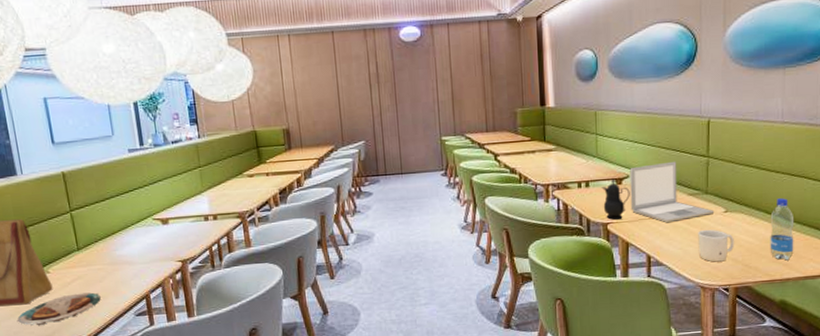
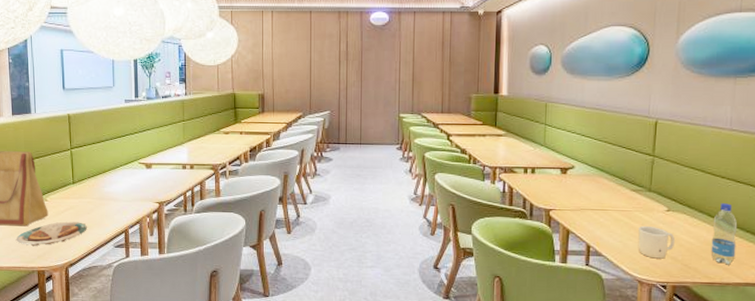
coffeepot: present [601,178,630,221] -> none [546,168,574,208]
laptop: present [630,161,715,223] -> none [573,157,657,216]

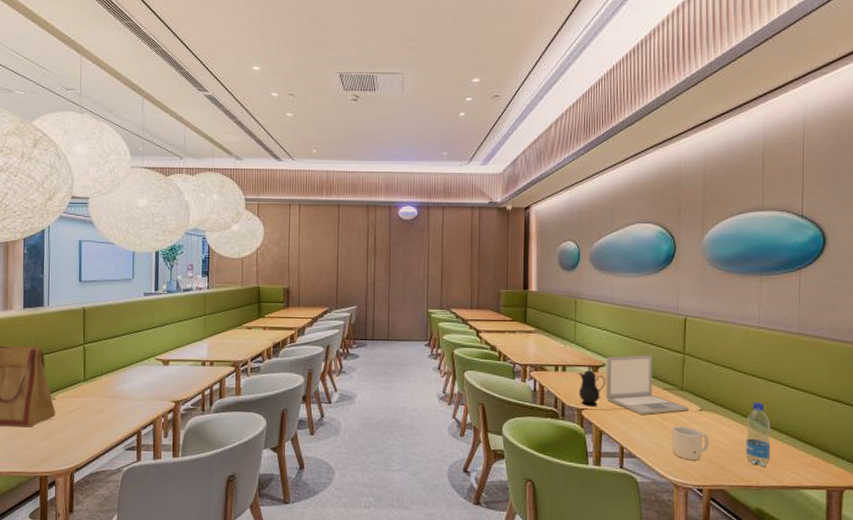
plate: present [15,221,87,247] -> none [17,422,97,450]
coffeepot: none [546,168,574,208] -> present [578,365,606,407]
laptop: none [573,157,657,216] -> present [605,354,690,416]

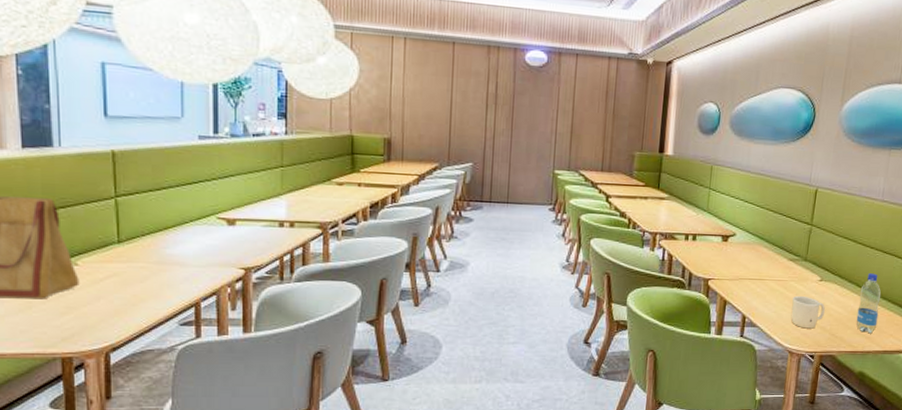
coffeepot: present [578,365,606,407] -> none [707,235,735,277]
laptop: present [605,354,690,416] -> none [733,225,811,286]

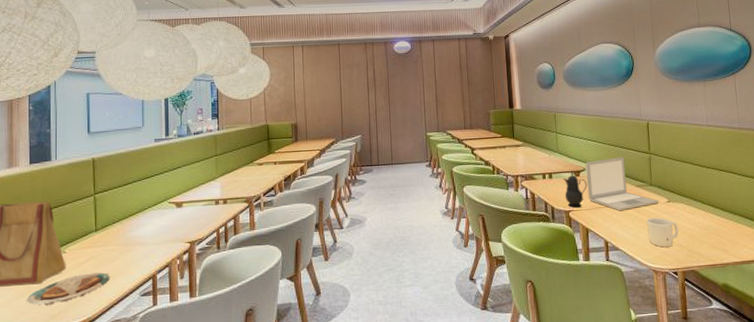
plate: none [26,292,139,326] -> present [26,272,110,306]
coffeepot: none [707,235,735,277] -> present [562,171,587,209]
laptop: none [733,225,811,286] -> present [585,157,659,212]
bottle: present [856,273,882,334] -> none [706,190,730,247]

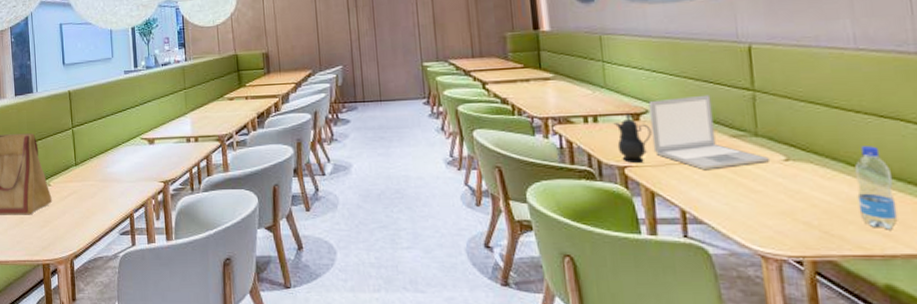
plate: present [26,272,110,306] -> none [20,207,91,237]
mug: present [647,217,679,248] -> none [749,181,804,225]
bottle: none [706,190,730,247] -> present [854,146,898,230]

